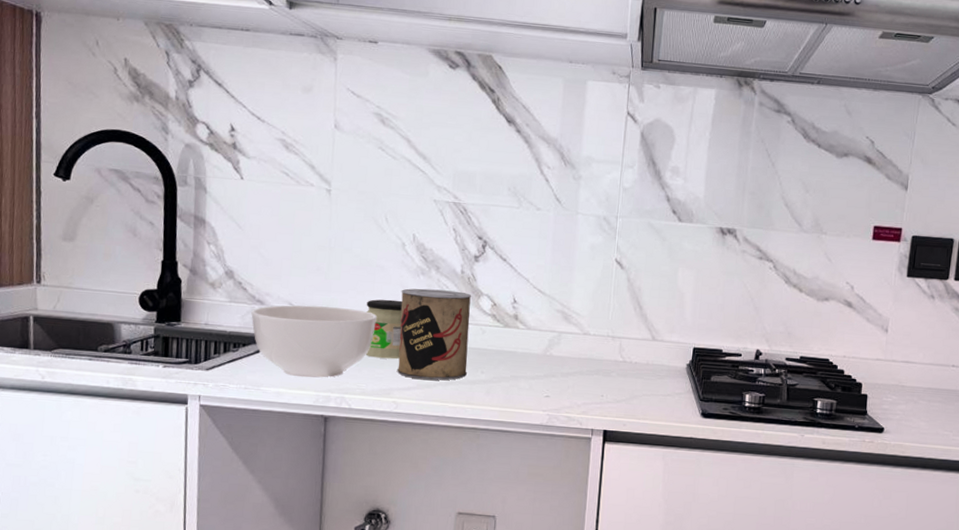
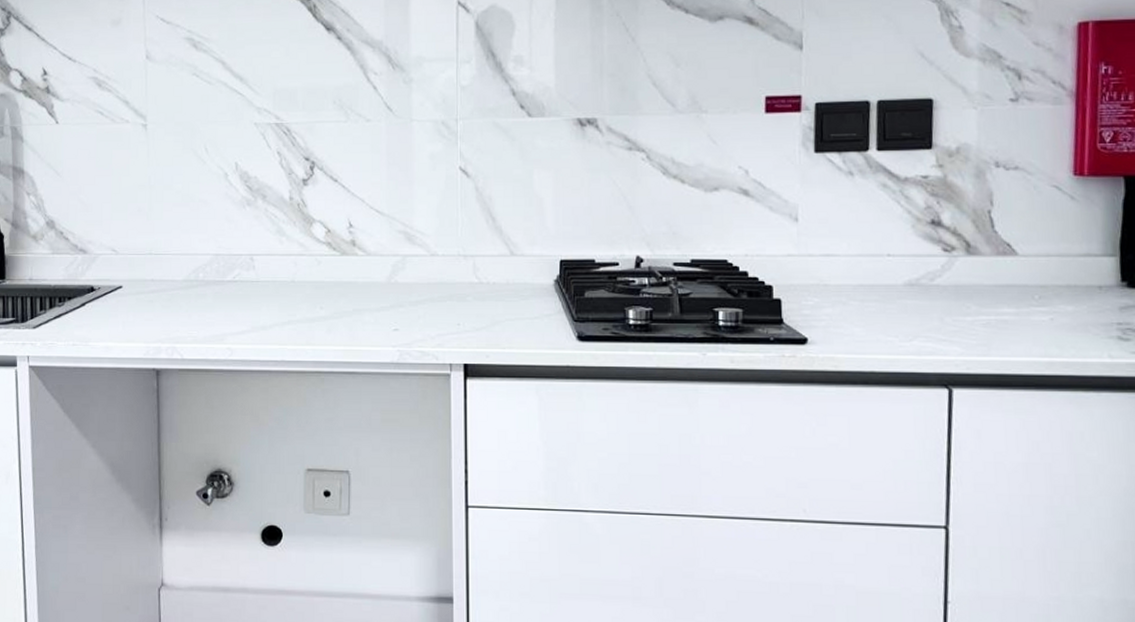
bowl: present [251,305,377,378] -> none [75,250,203,329]
jar: present [365,299,402,360] -> none [191,236,231,301]
tin can: present [397,288,472,381] -> none [227,220,304,322]

